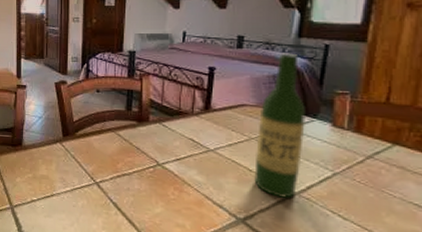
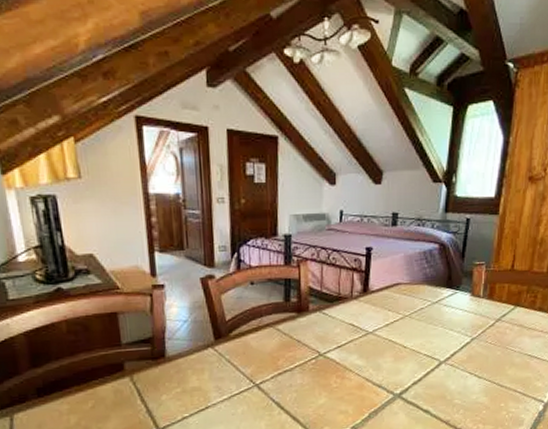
wine bottle: present [254,53,305,198] -> none [408,228,450,368]

